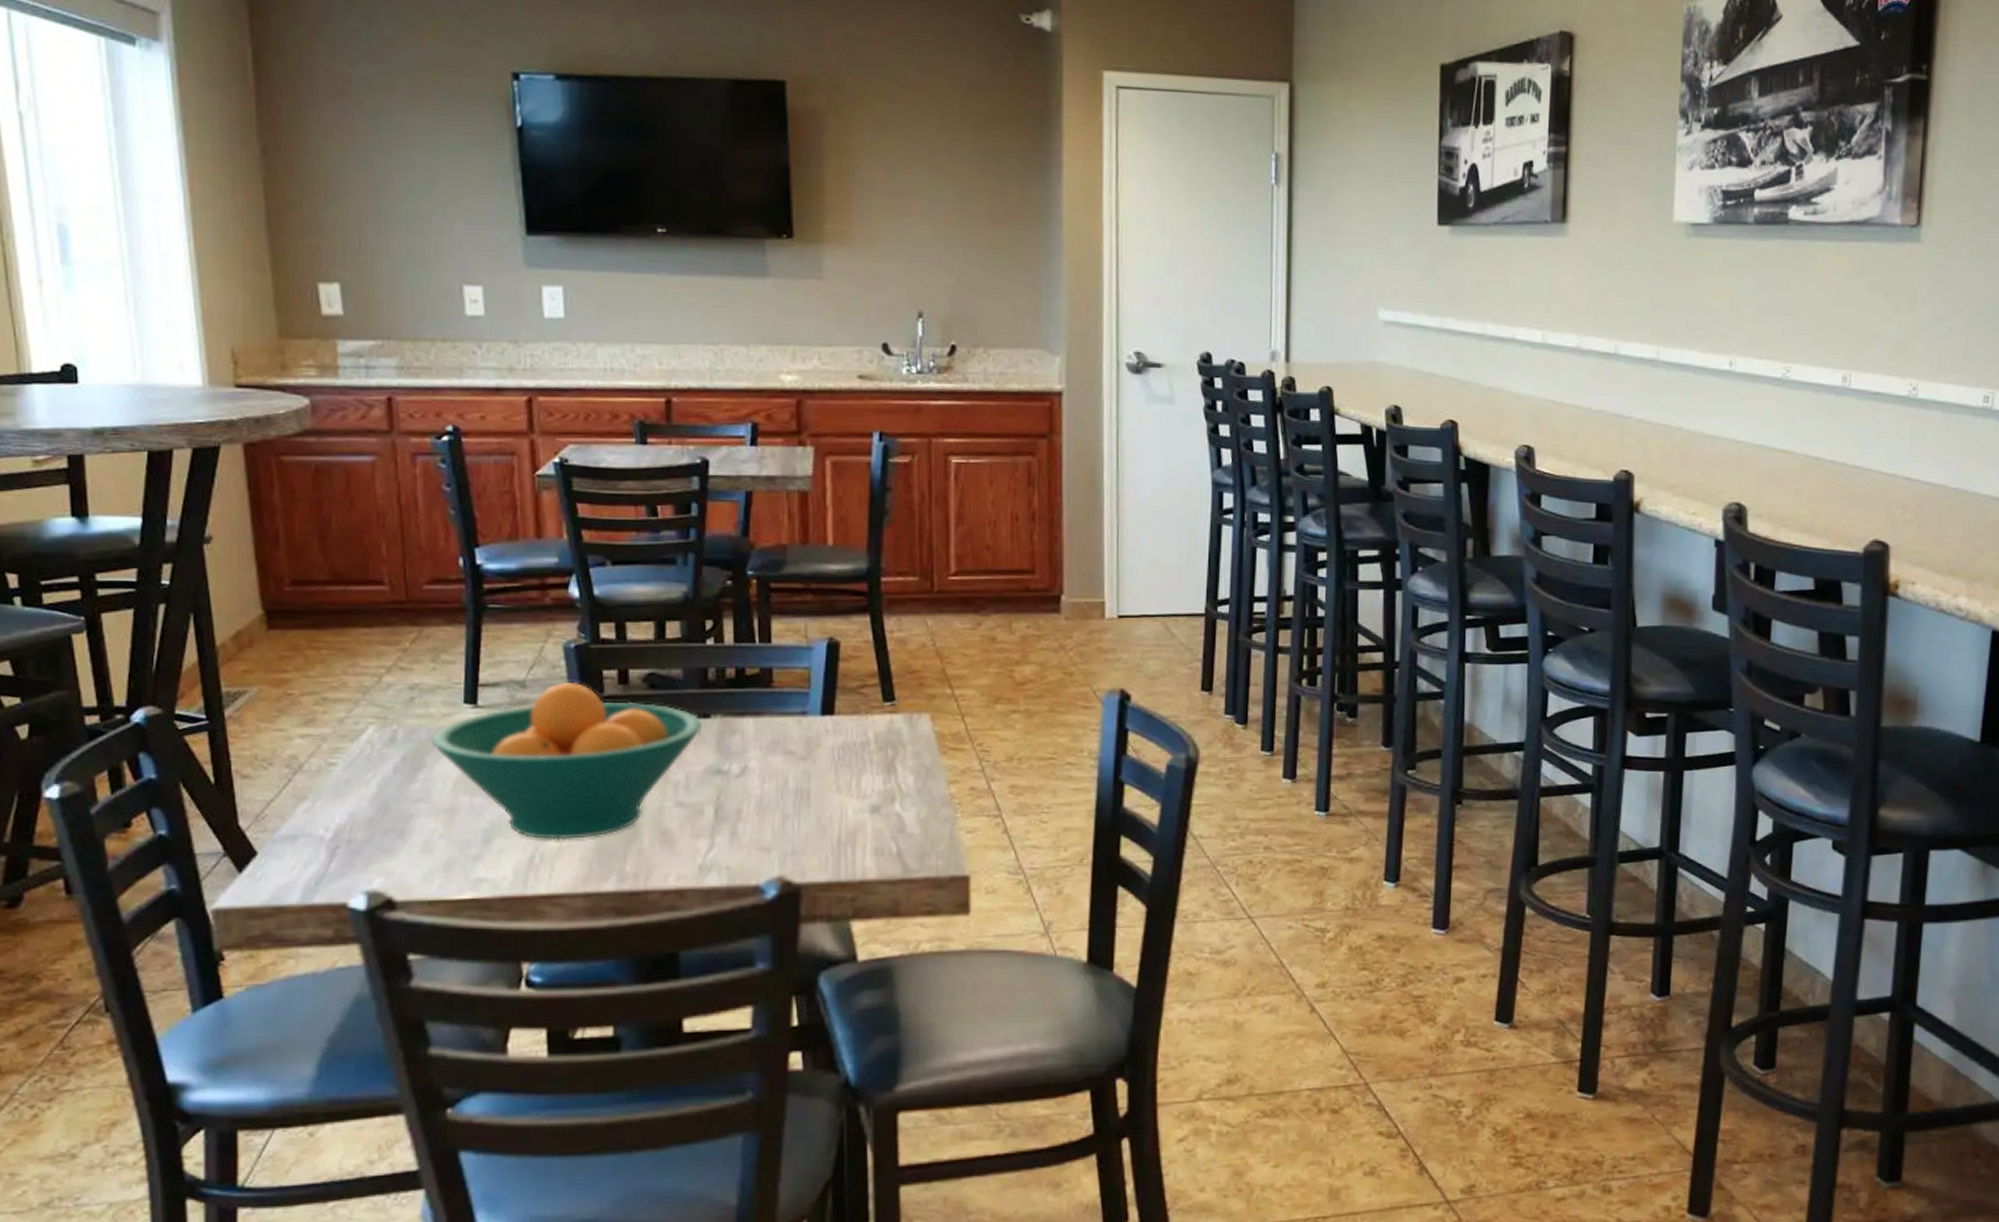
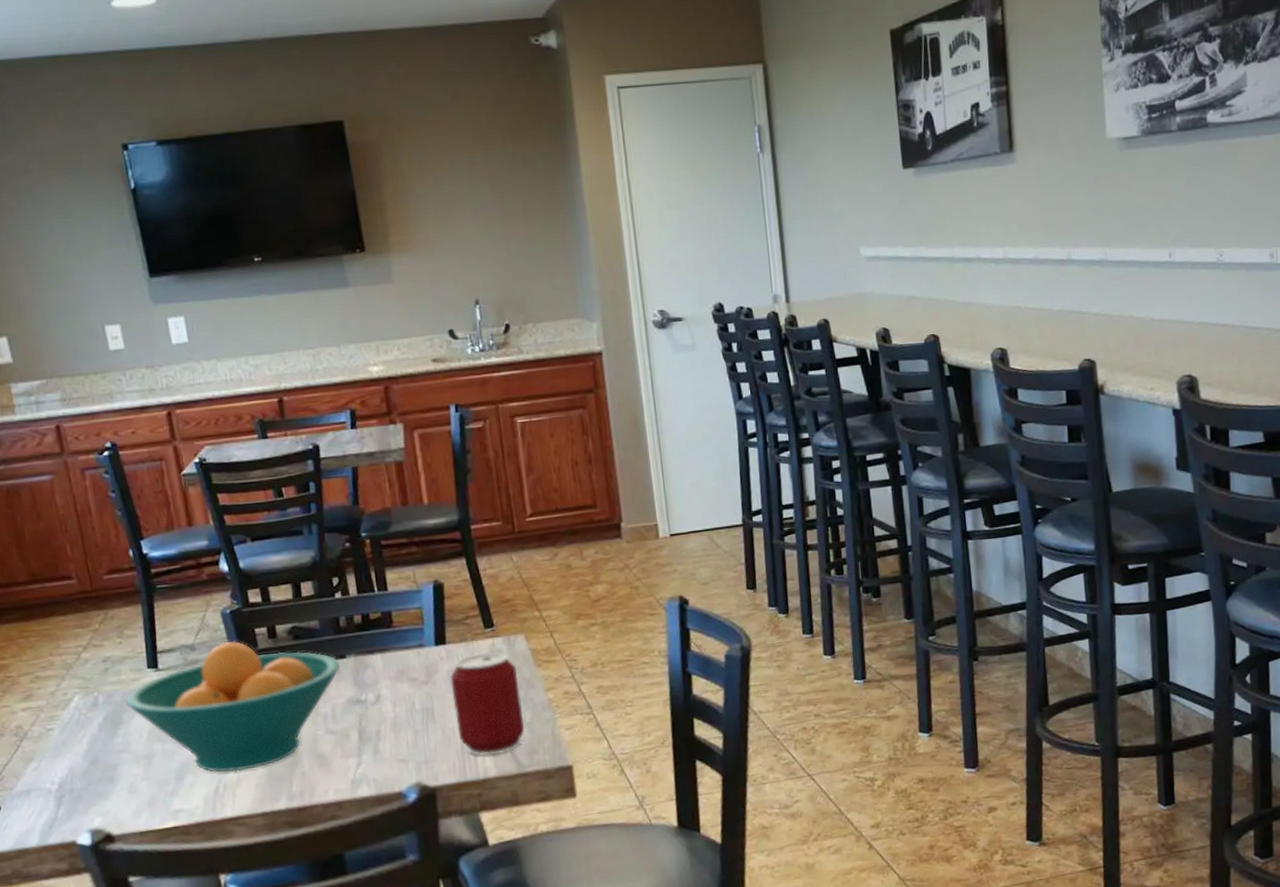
can: none [834,731,918,854] -> present [450,652,525,756]

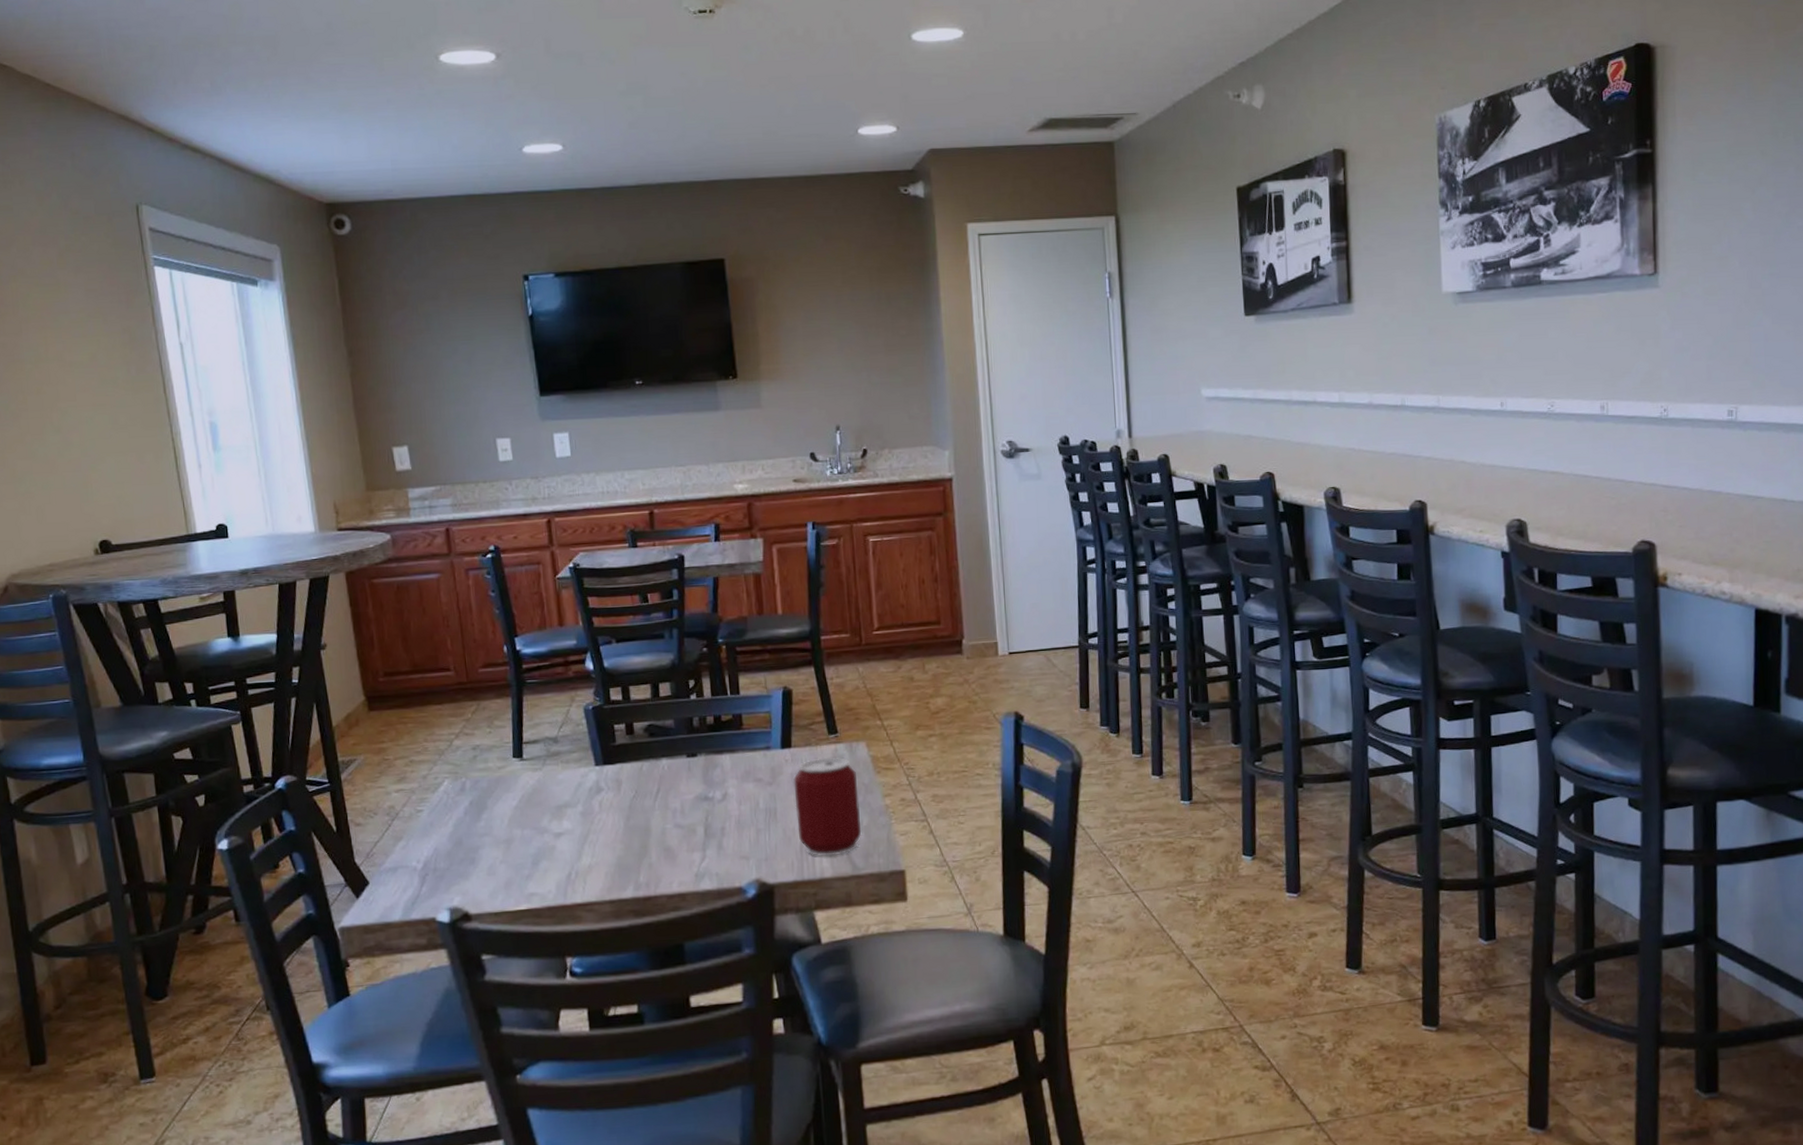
fruit bowl: present [126,640,340,773] -> none [491,735,692,860]

